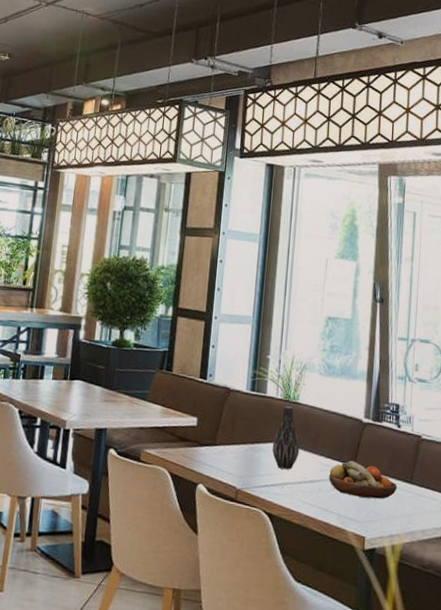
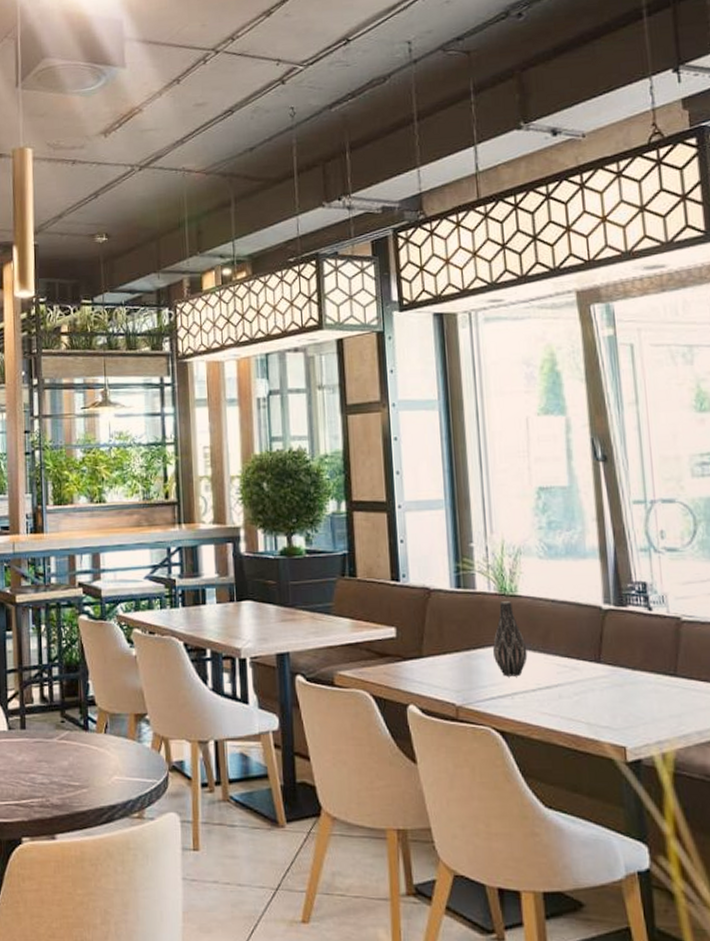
fruit bowl: present [329,461,397,499] -> none [569,657,659,699]

